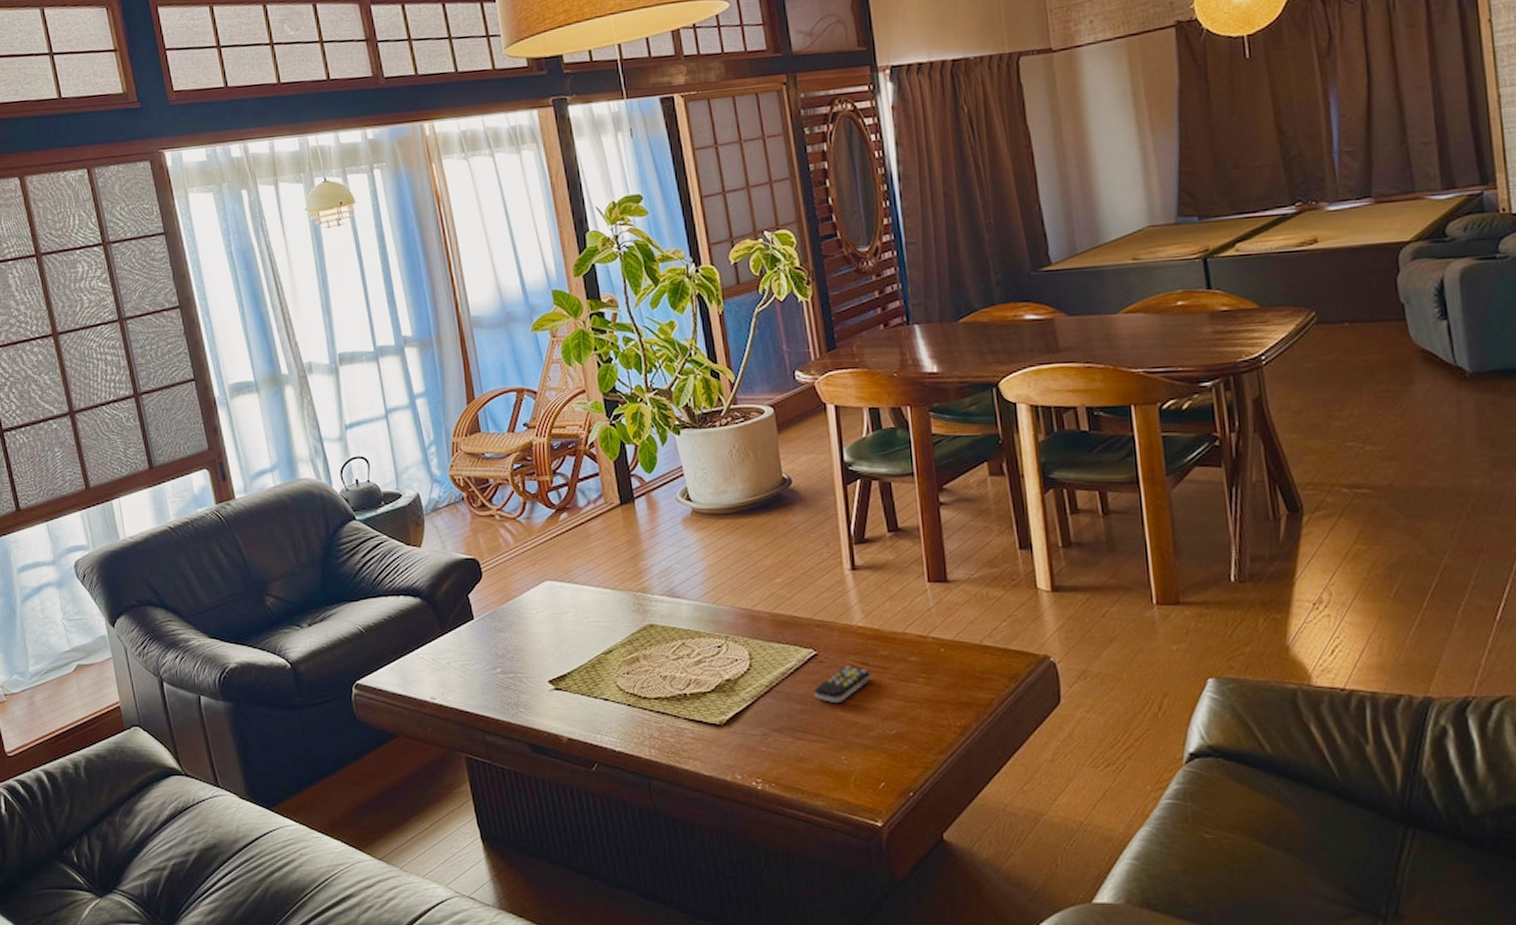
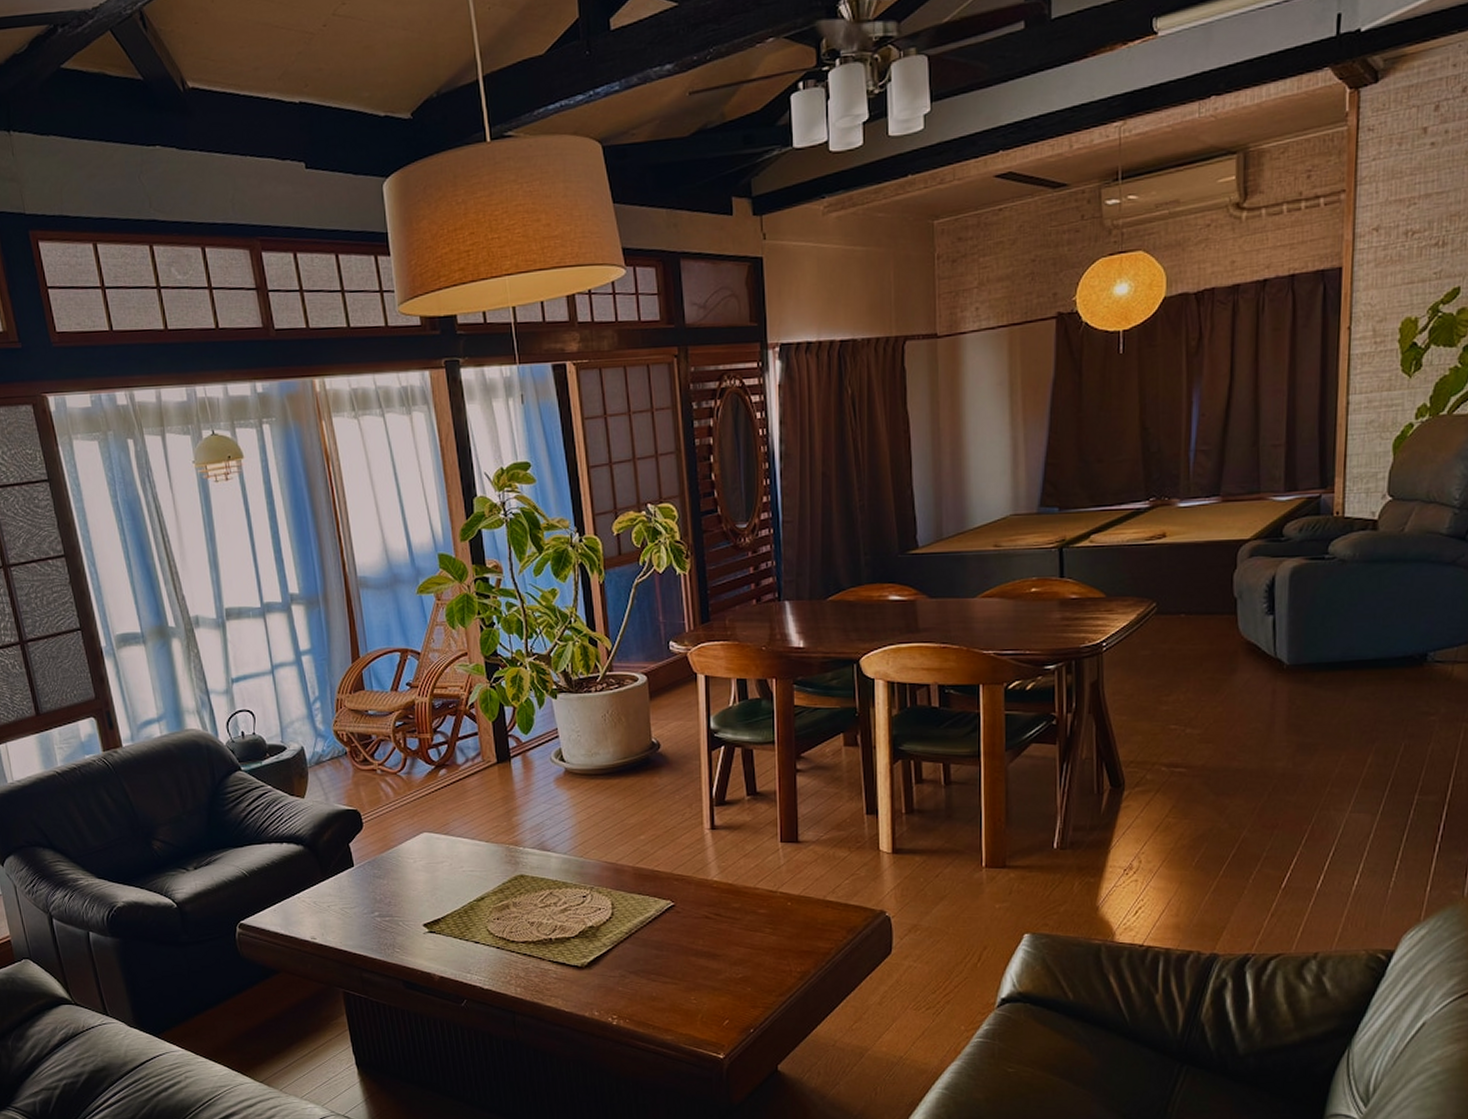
remote control: present [813,665,871,704] -> none [668,916,722,950]

